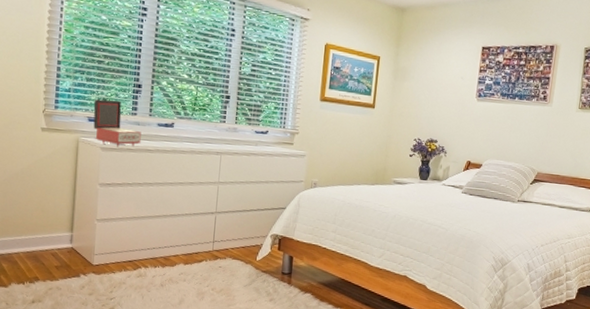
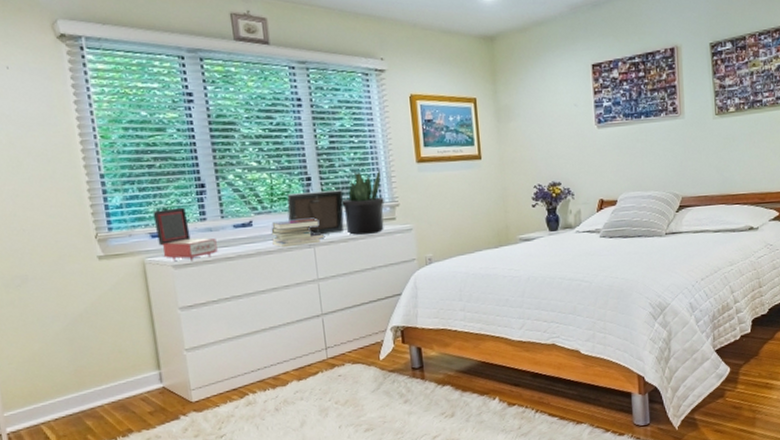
books: none [187,127,231,153] -> present [271,218,324,248]
picture frame: none [204,106,255,147] -> present [287,190,344,235]
planter: none [250,97,289,154] -> present [342,168,384,236]

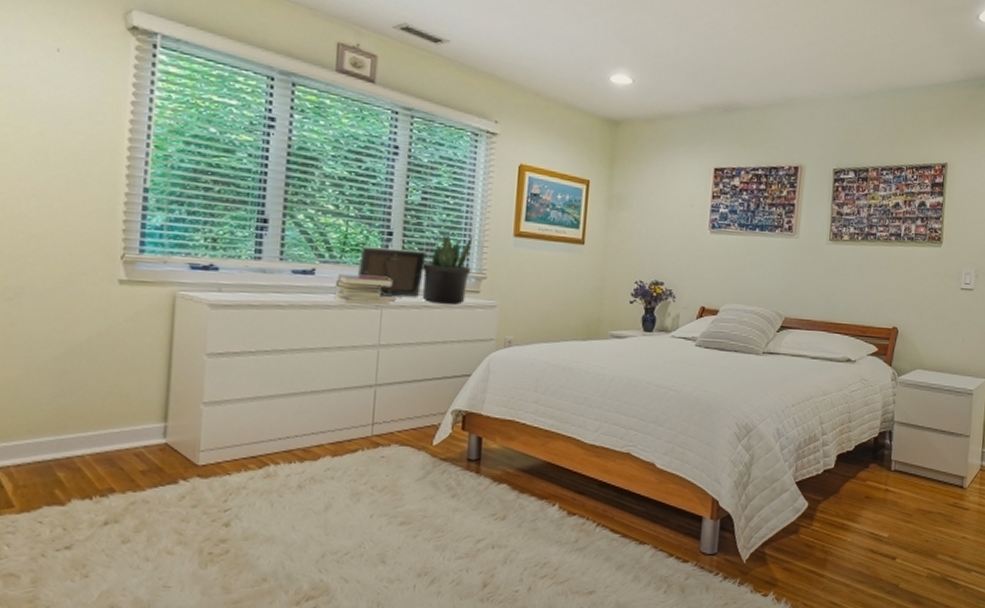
jewelry box: present [152,207,218,262] -> none [197,239,268,304]

